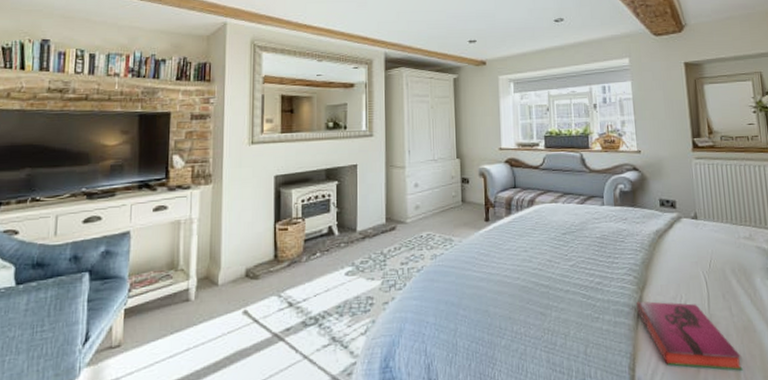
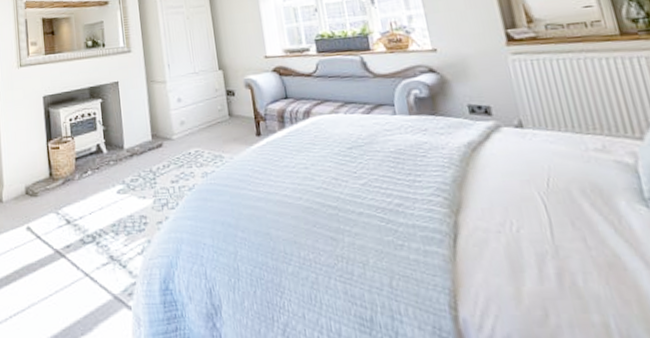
hardback book: present [636,301,743,371] -> none [450,227,613,319]

